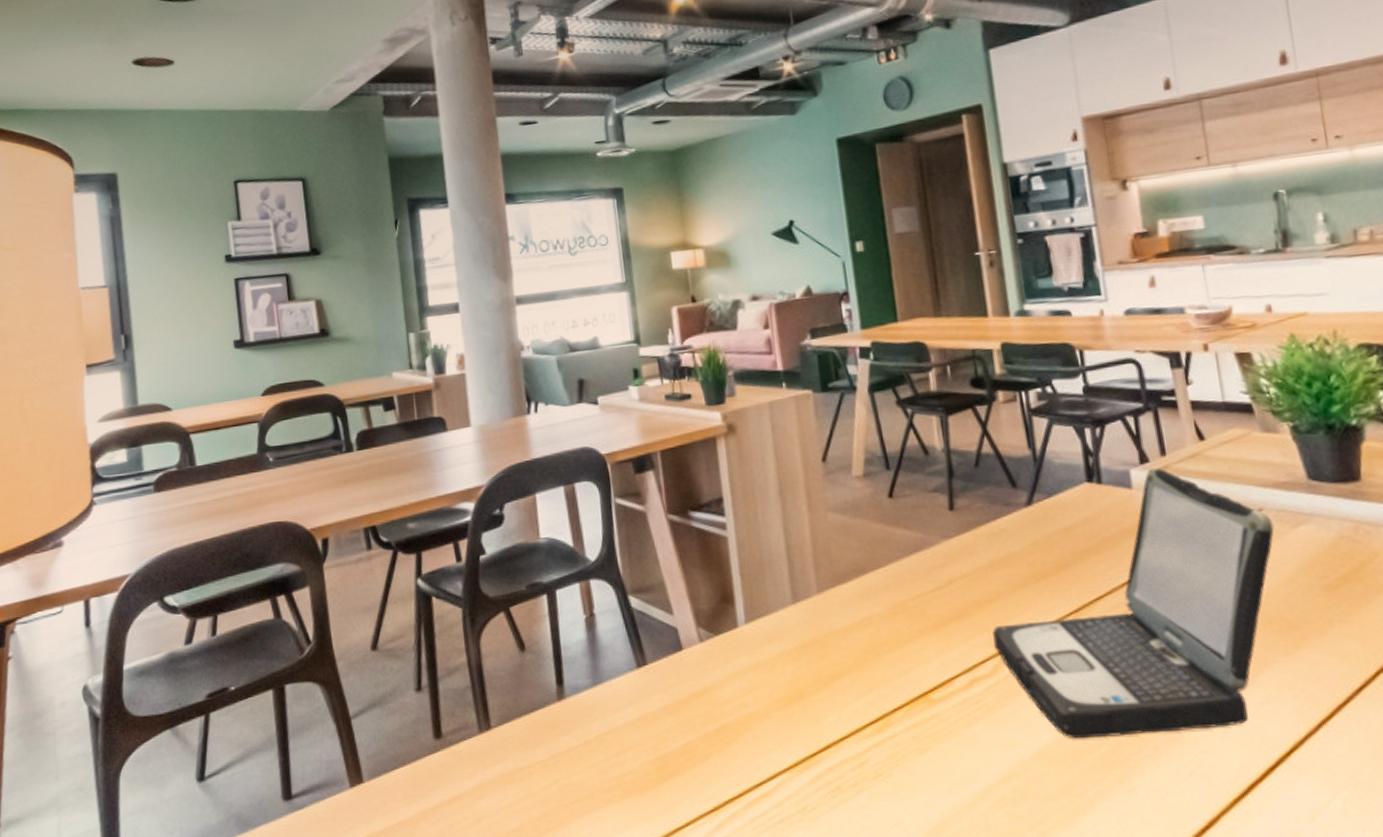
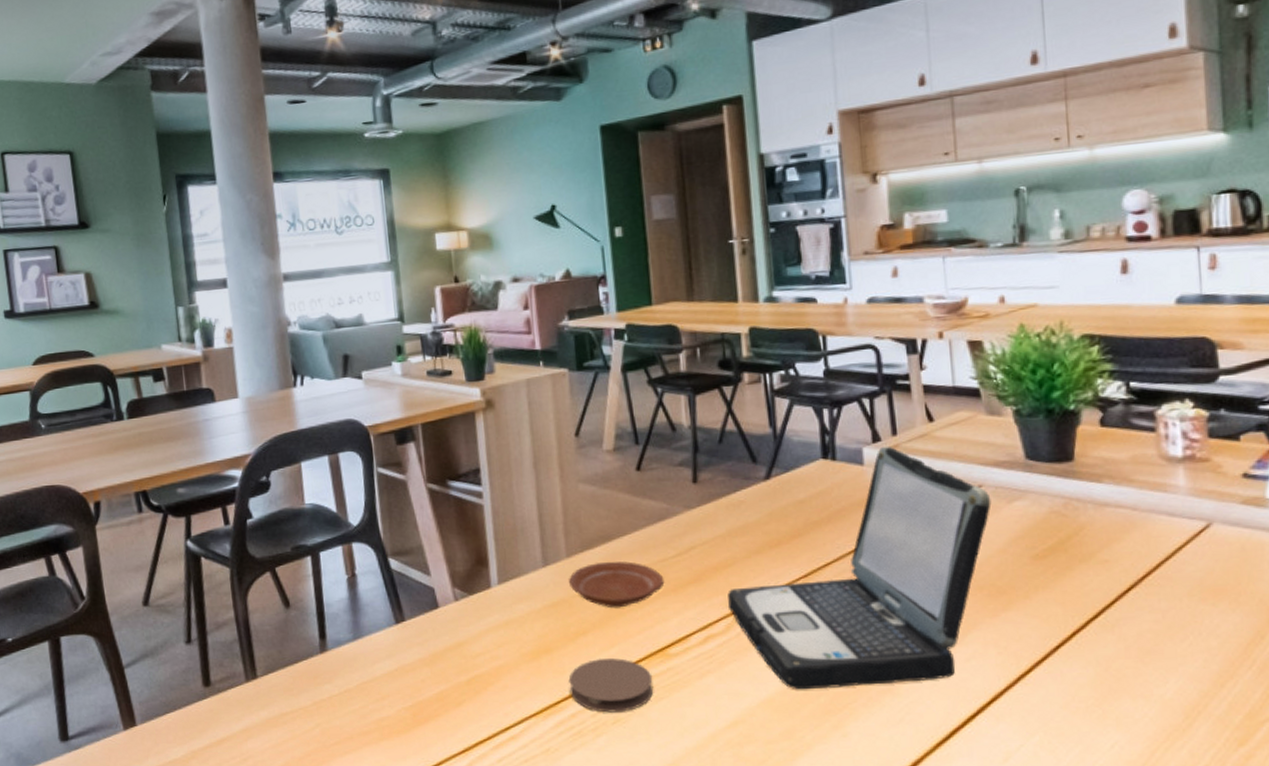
plate: none [821,597,924,649] -> present [569,561,665,608]
coaster: none [824,704,918,766] -> present [568,658,654,713]

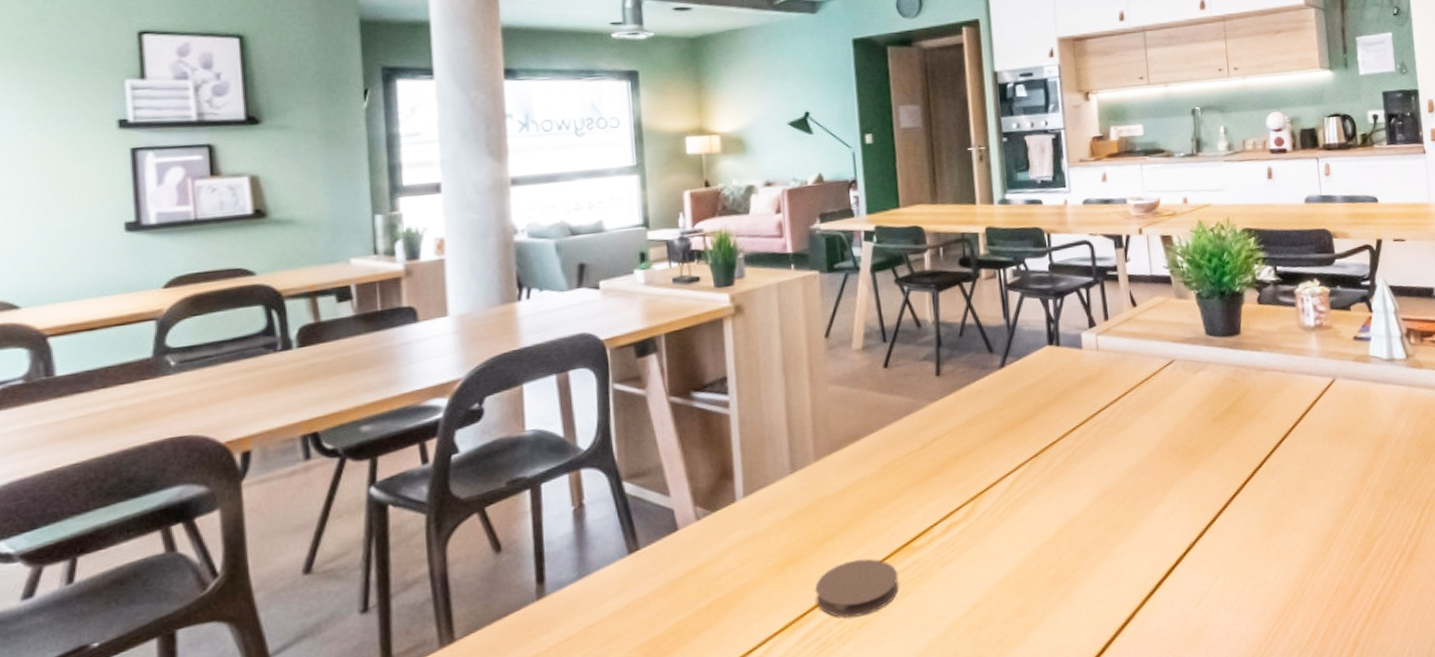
plate: present [569,561,665,608] -> none [817,459,910,508]
laptop: present [728,445,992,690] -> none [968,330,1182,566]

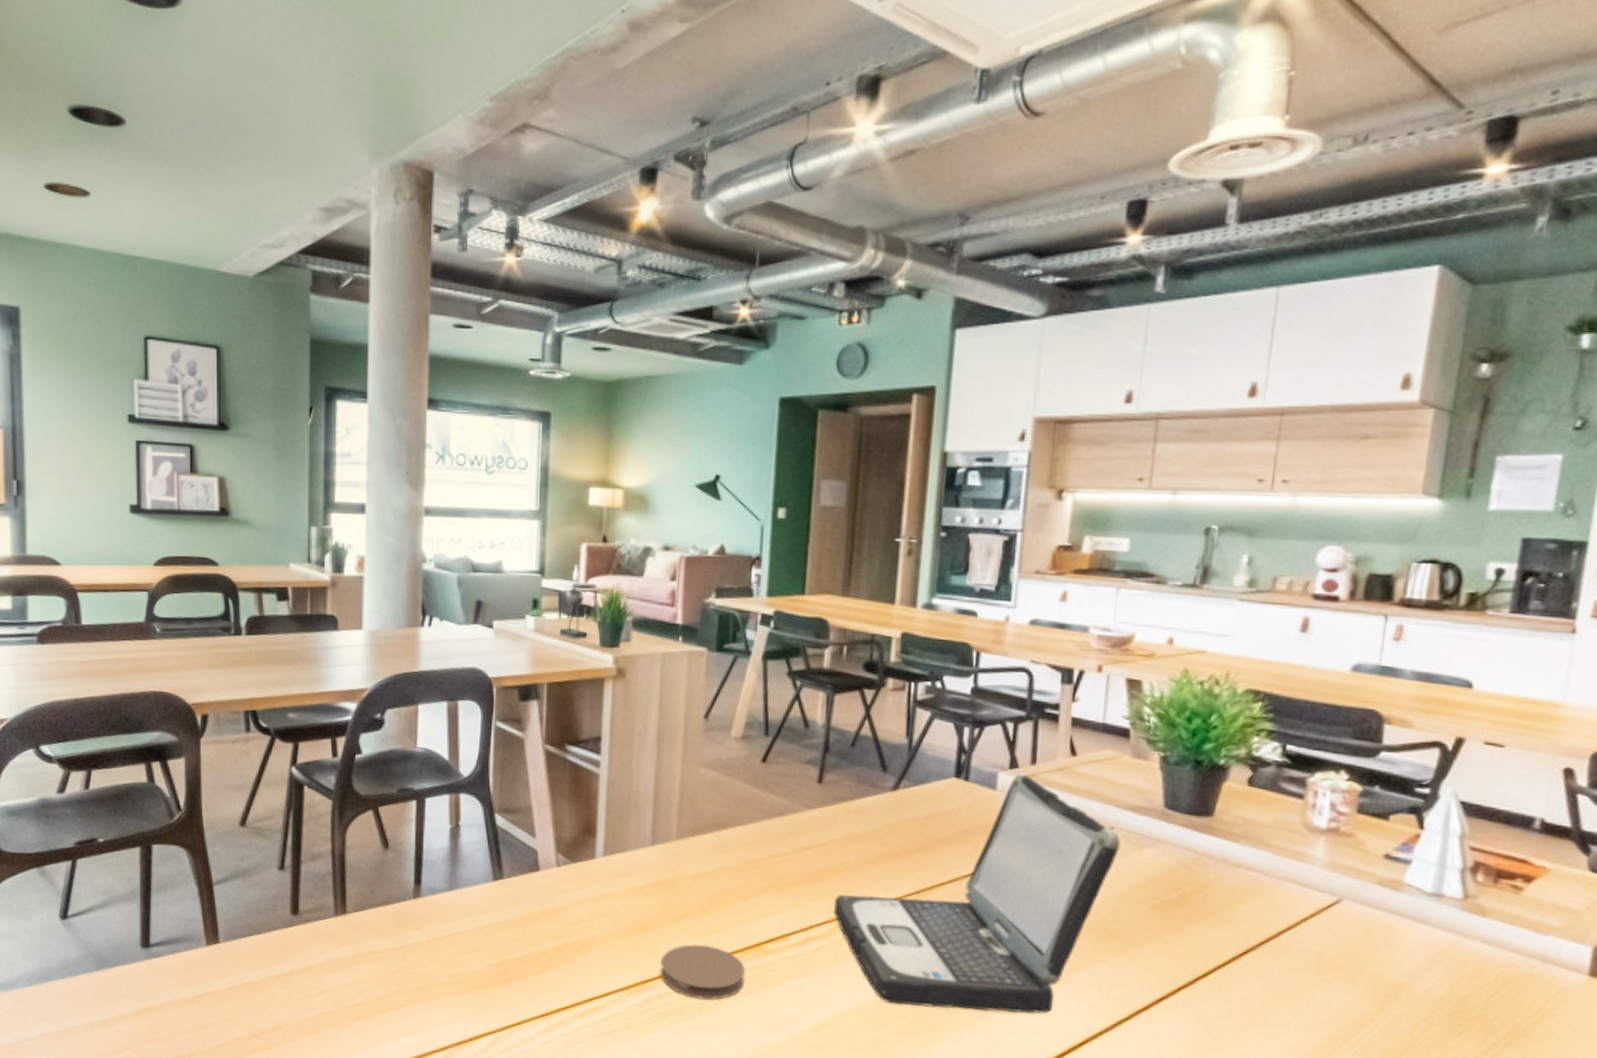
laptop: none [968,330,1182,566] -> present [834,773,1121,1014]

